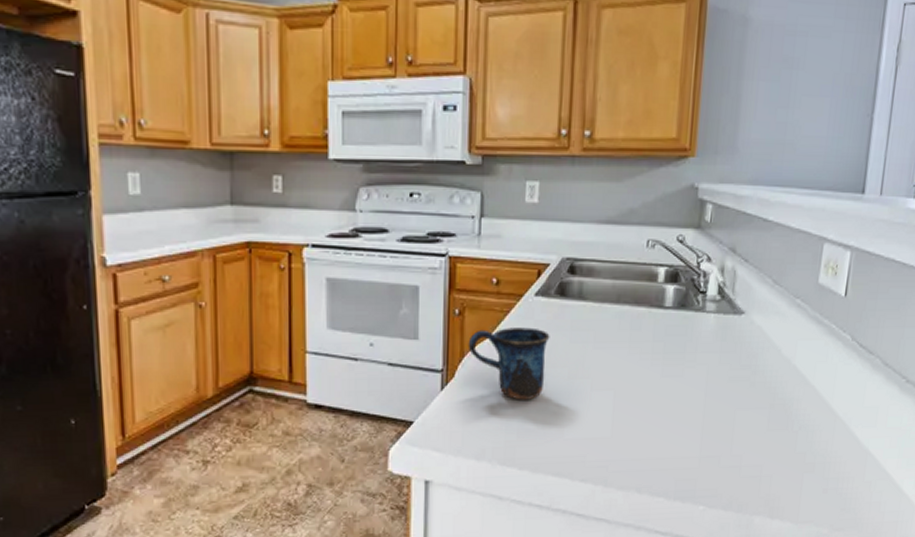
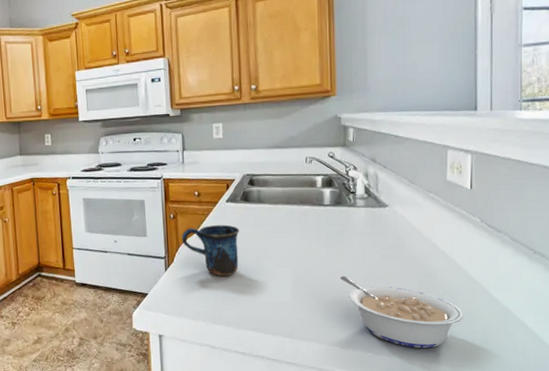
legume: none [674,403,818,500] -> present [339,275,463,349]

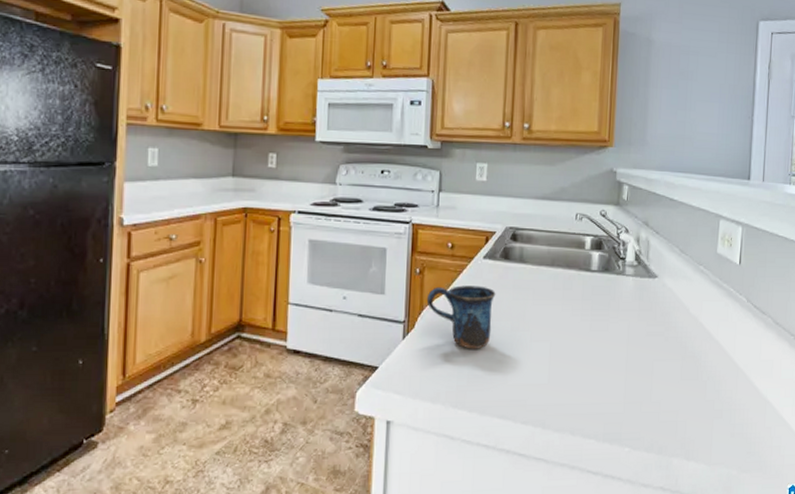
legume: present [339,275,463,349] -> none [601,354,724,443]

